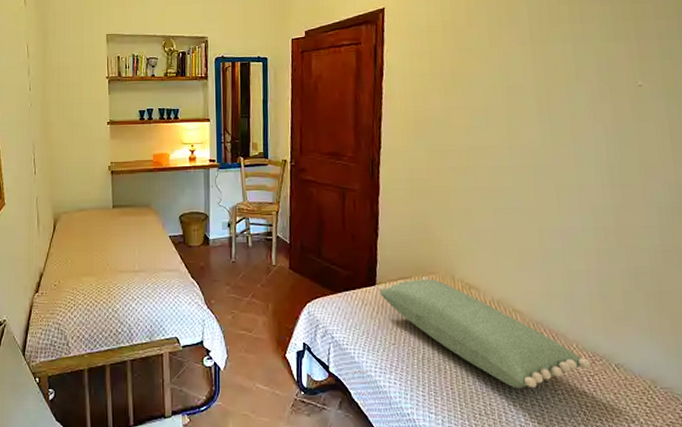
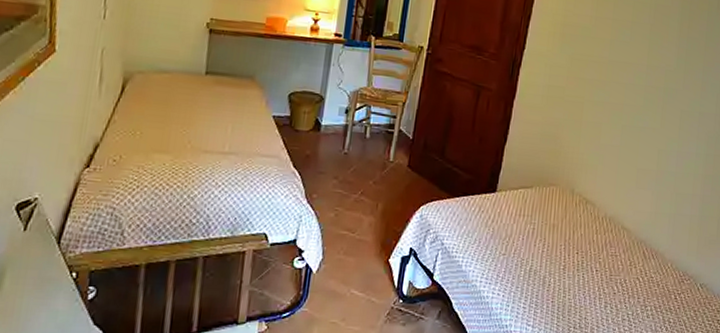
pillow: present [379,276,591,389] -> none [498,187,680,304]

